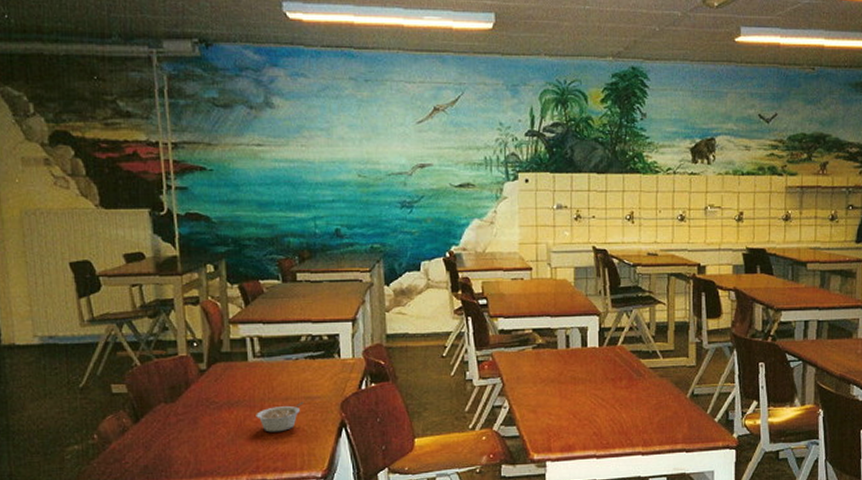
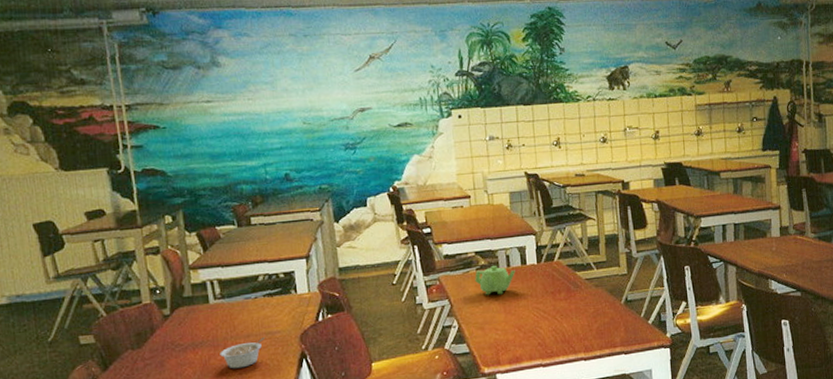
teapot: none [530,344,575,377] -> present [475,265,515,295]

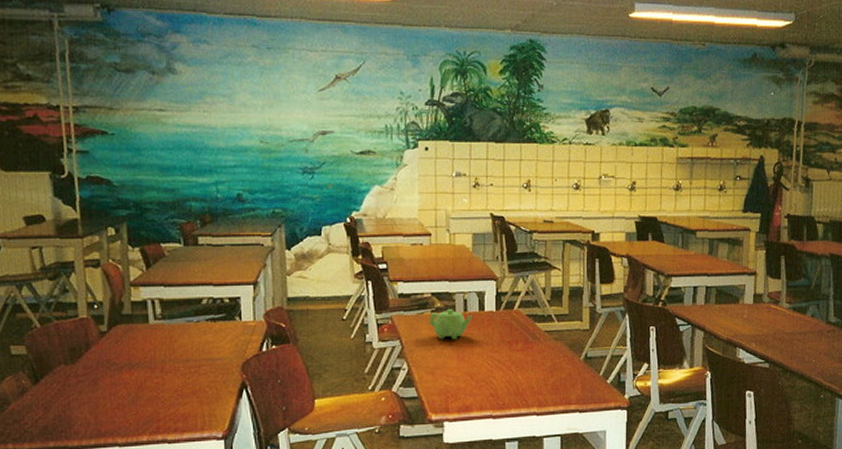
legume: present [220,337,265,369] -> none [157,364,205,394]

